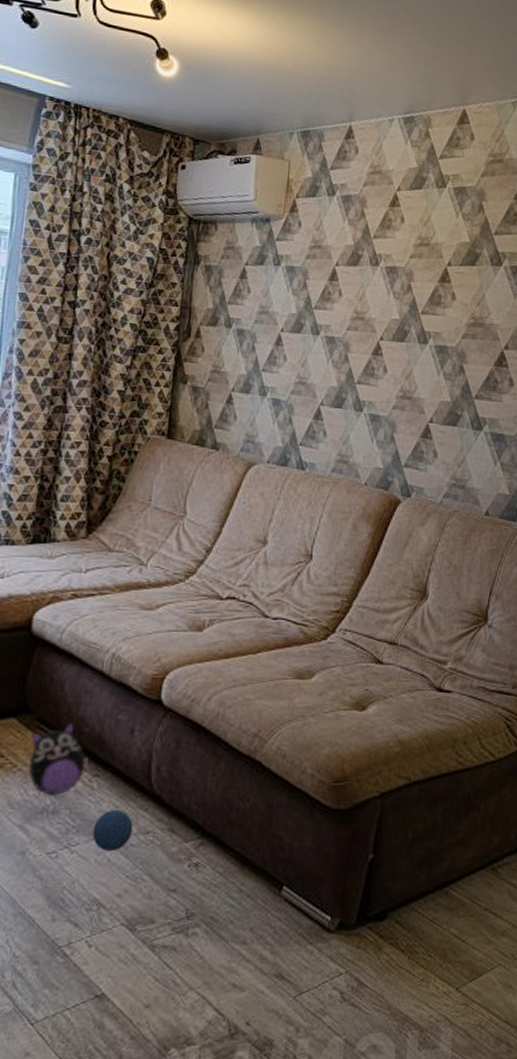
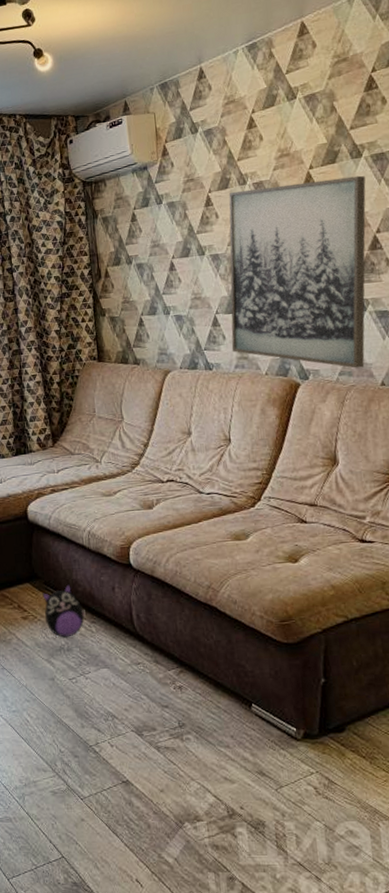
ball: present [92,809,133,852] -> none [98,646,128,678]
wall art: none [331,270,502,493] -> present [229,175,366,369]

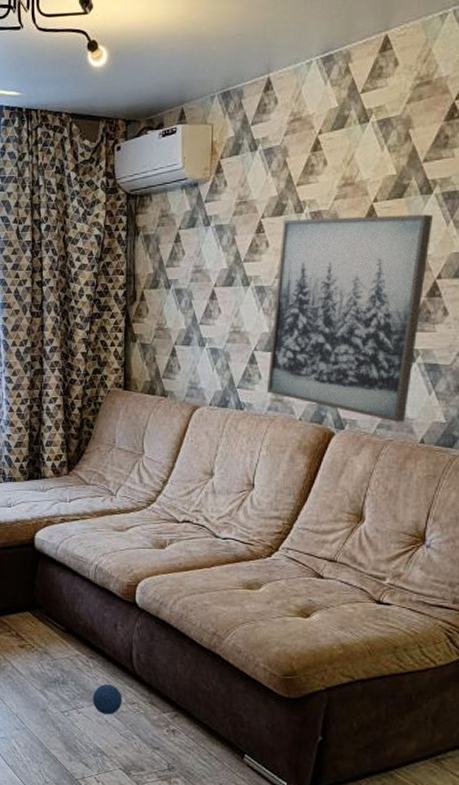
plush toy: present [42,583,86,638] -> none [42,616,84,670]
ball: none [98,646,128,678] -> present [93,683,122,715]

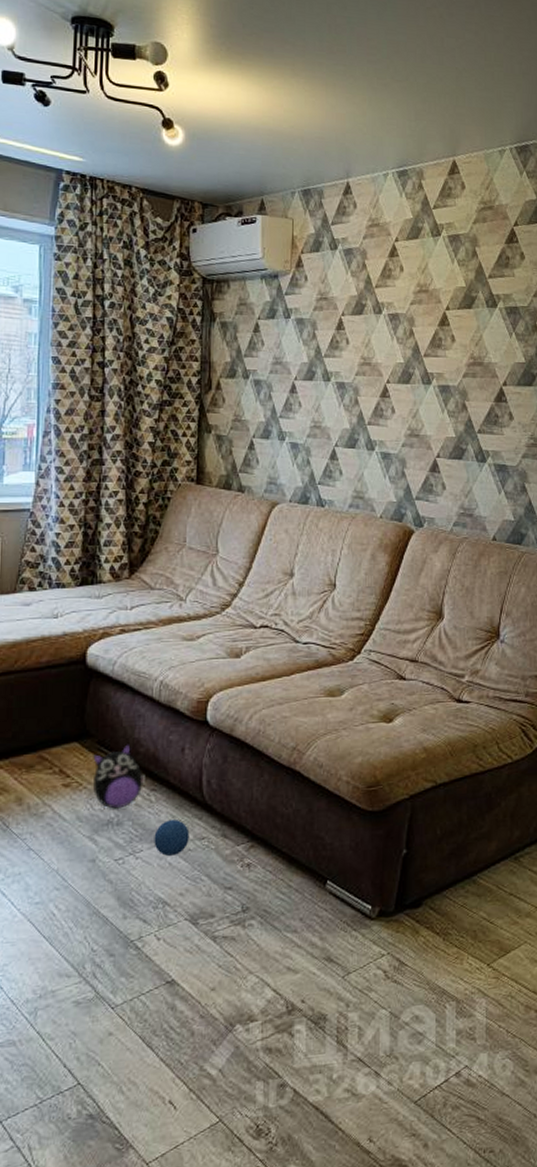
plush toy: none [42,616,84,670] -> present [93,742,145,809]
wall art: present [266,214,433,422] -> none [347,319,498,520]

